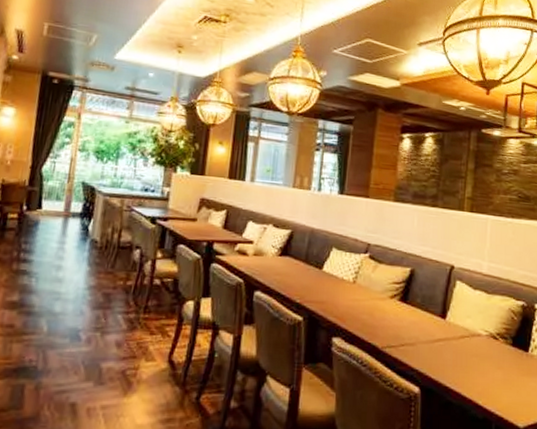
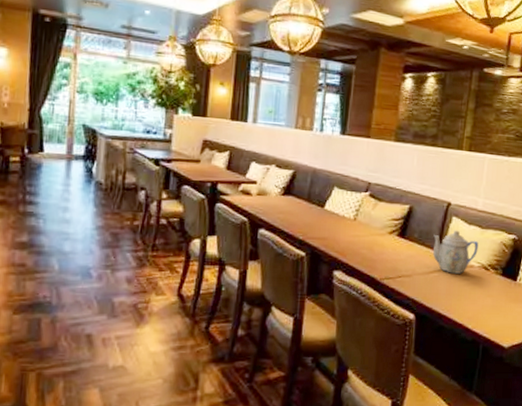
teapot: none [436,295,485,343] -> present [432,230,479,274]

